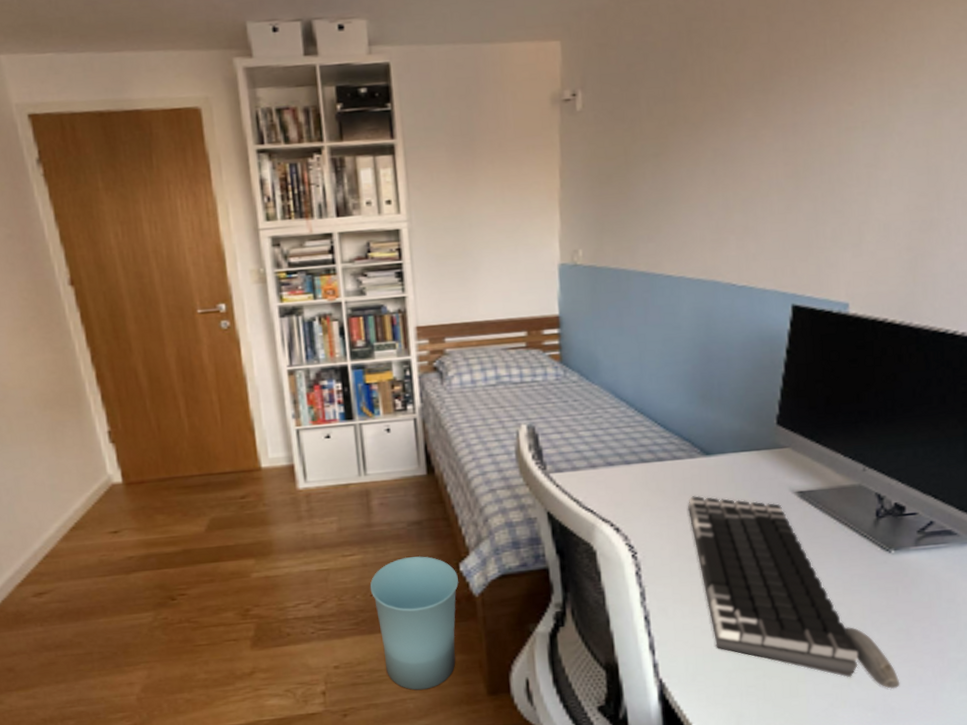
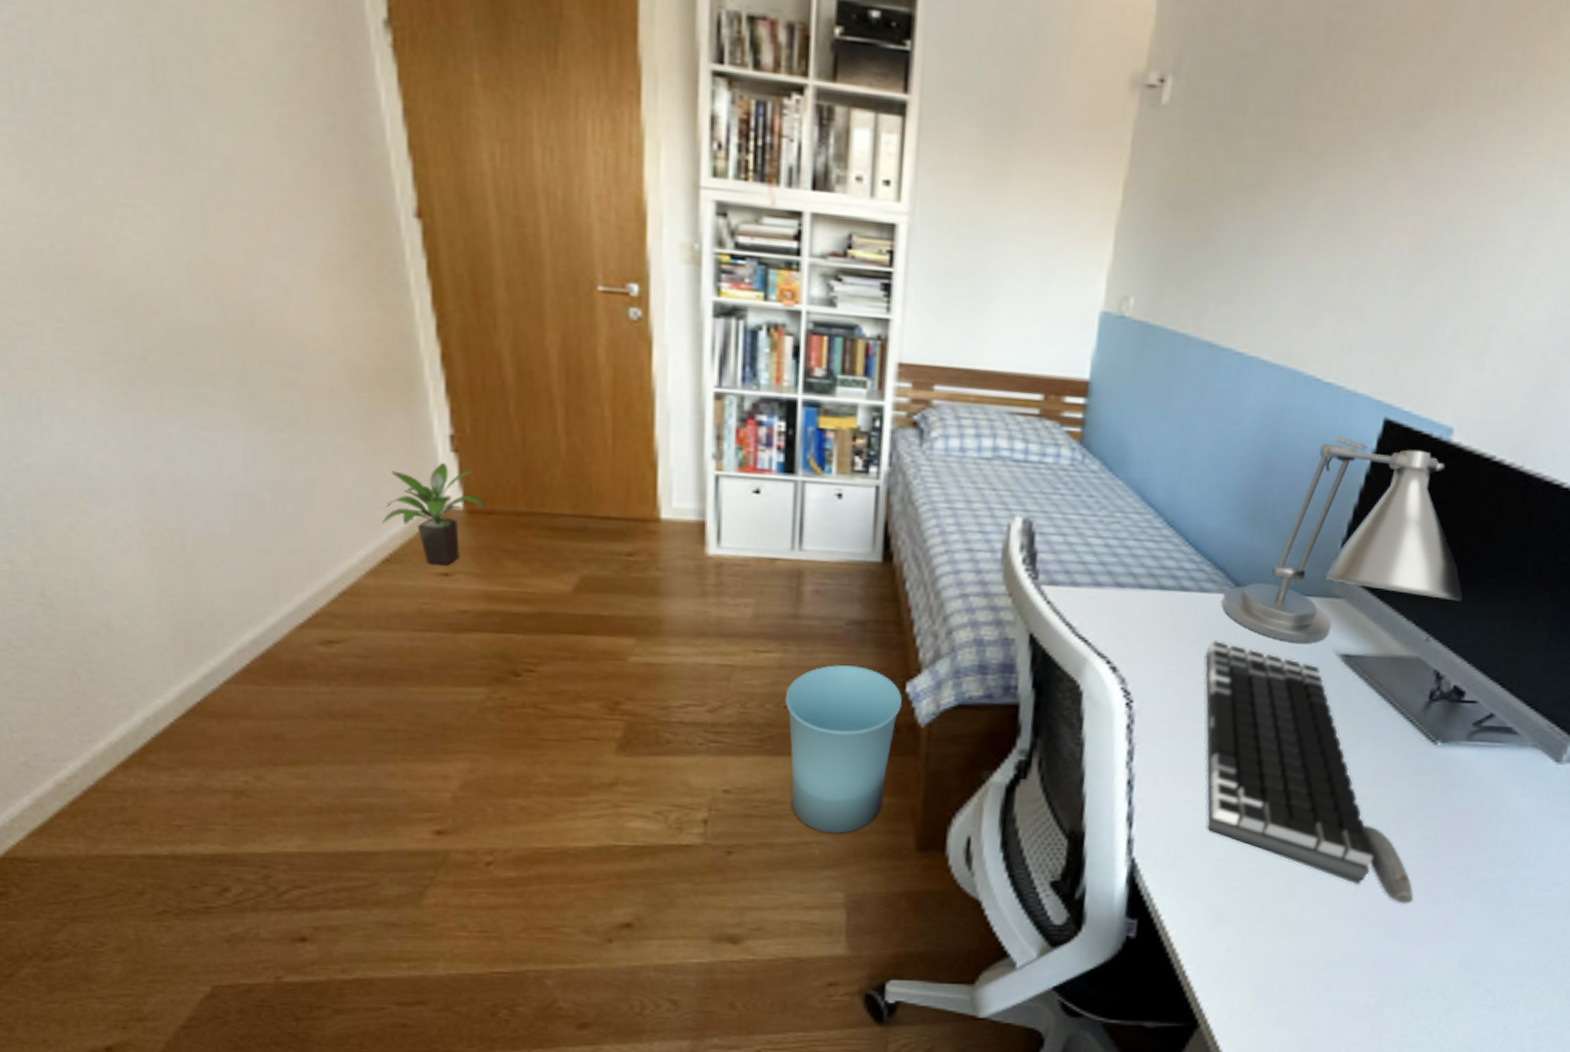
potted plant: none [67,451,139,527] -> present [381,462,487,566]
desk lamp: none [692,323,885,488] -> present [1221,435,1463,643]

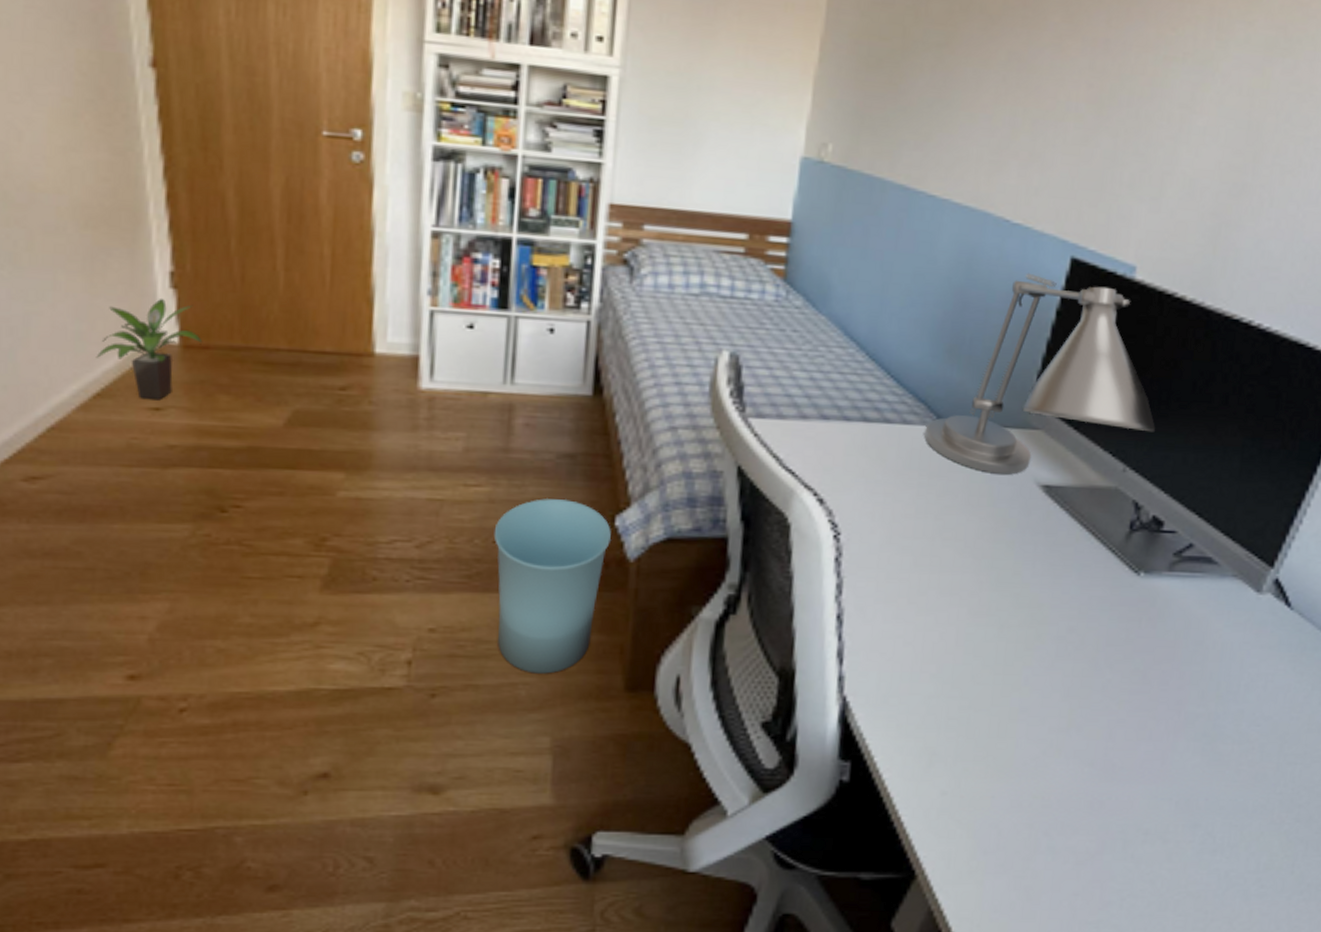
computer keyboard: present [1205,641,1374,885] -> none [910,472,1085,722]
computer mouse: present [1363,824,1414,905] -> none [1073,658,1127,742]

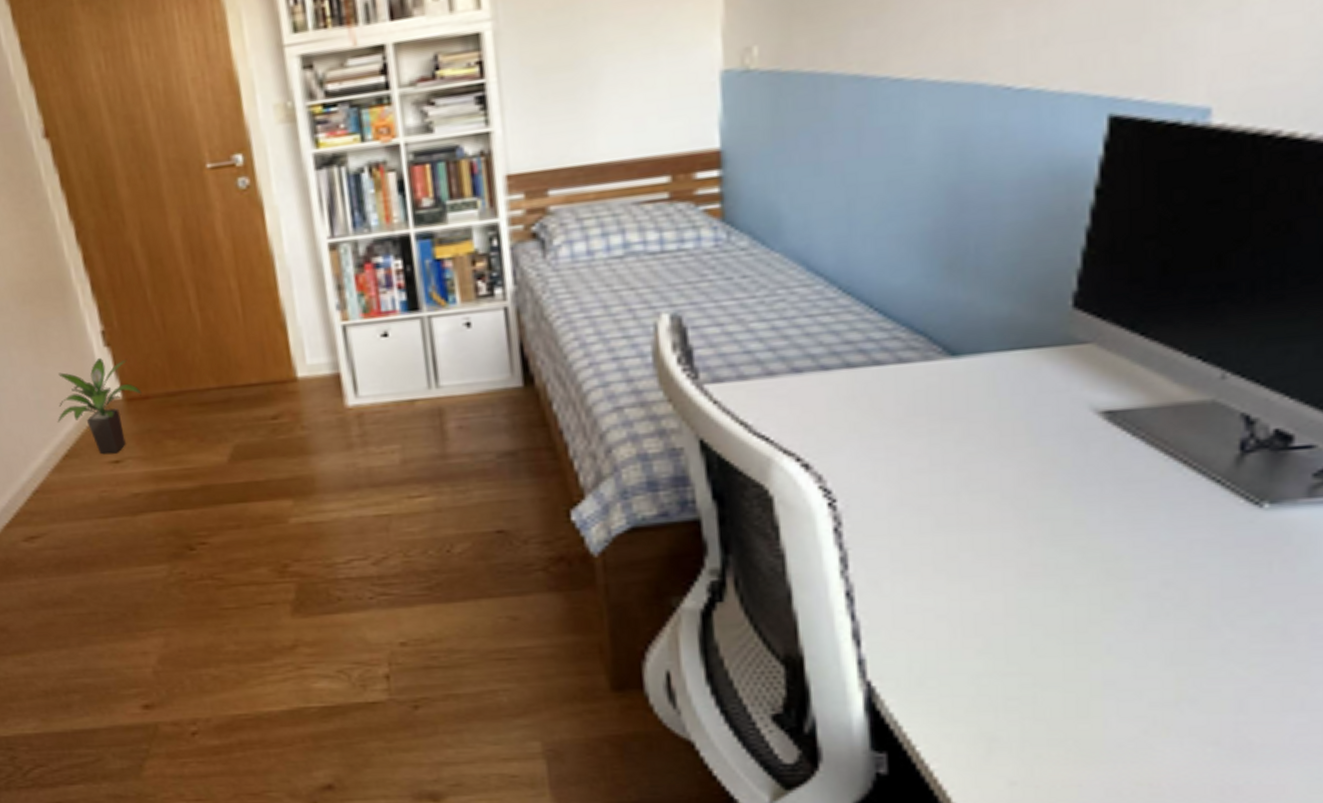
waste bin: present [493,499,611,674] -> none [446,499,569,679]
desk lamp: present [924,273,1155,474] -> none [928,143,1265,406]

